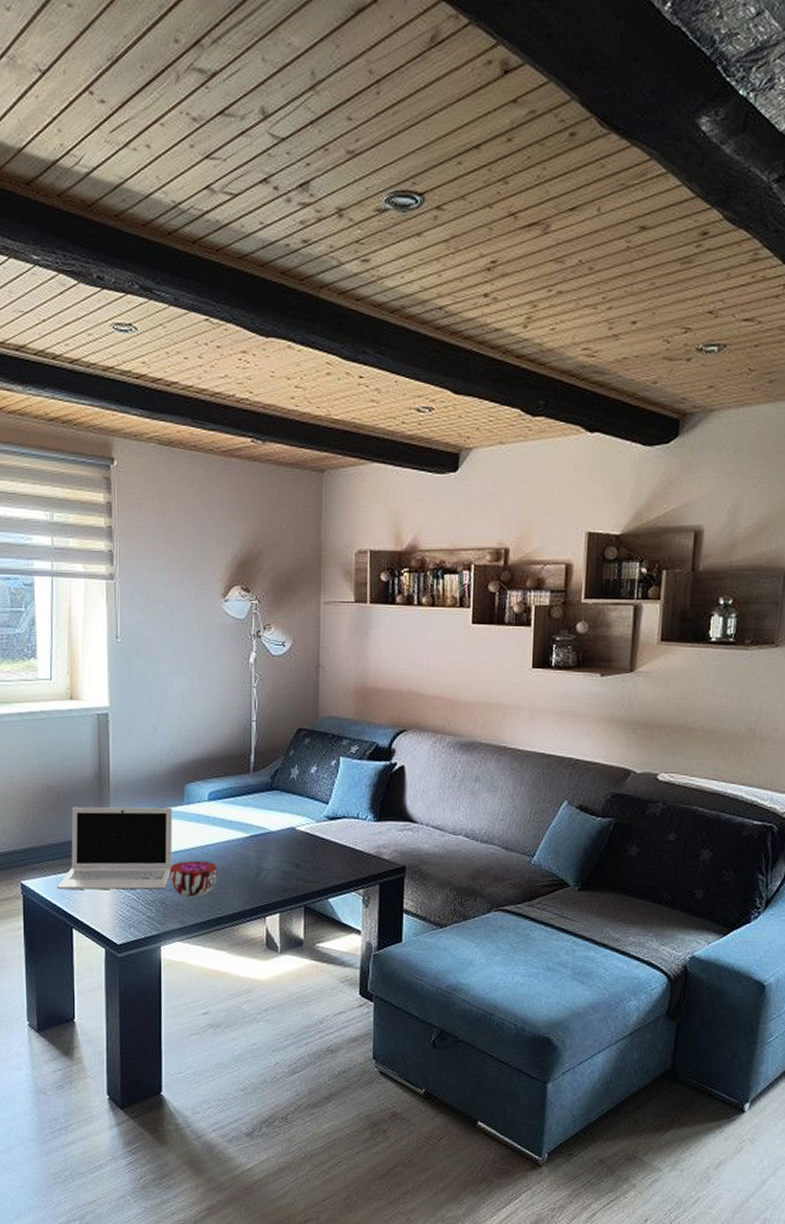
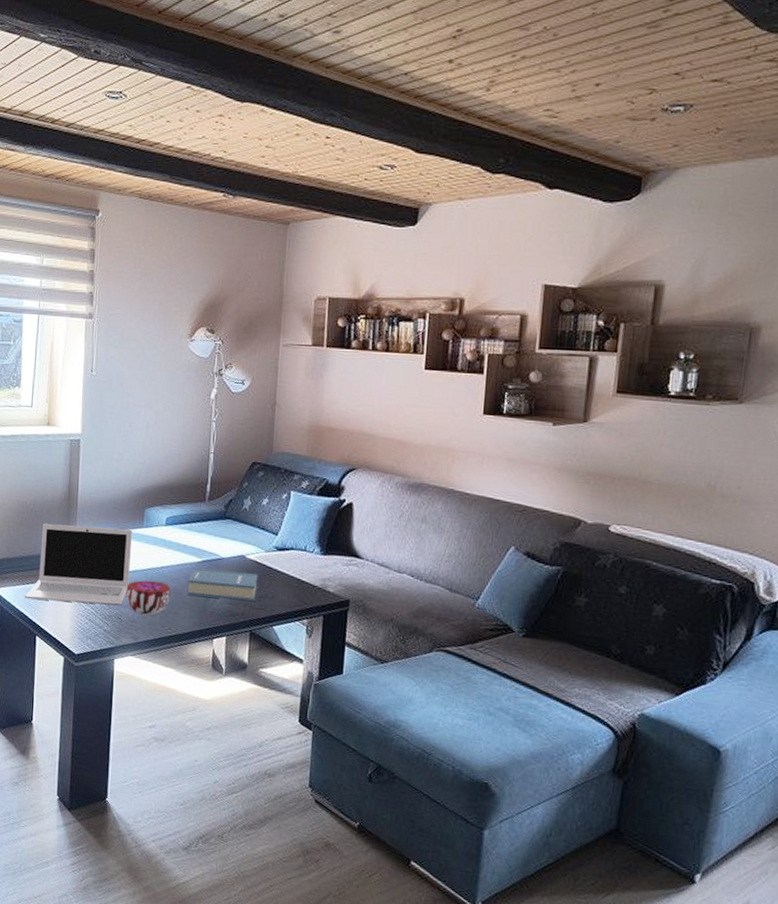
hardback book: none [235,844,310,875] -> present [187,568,258,602]

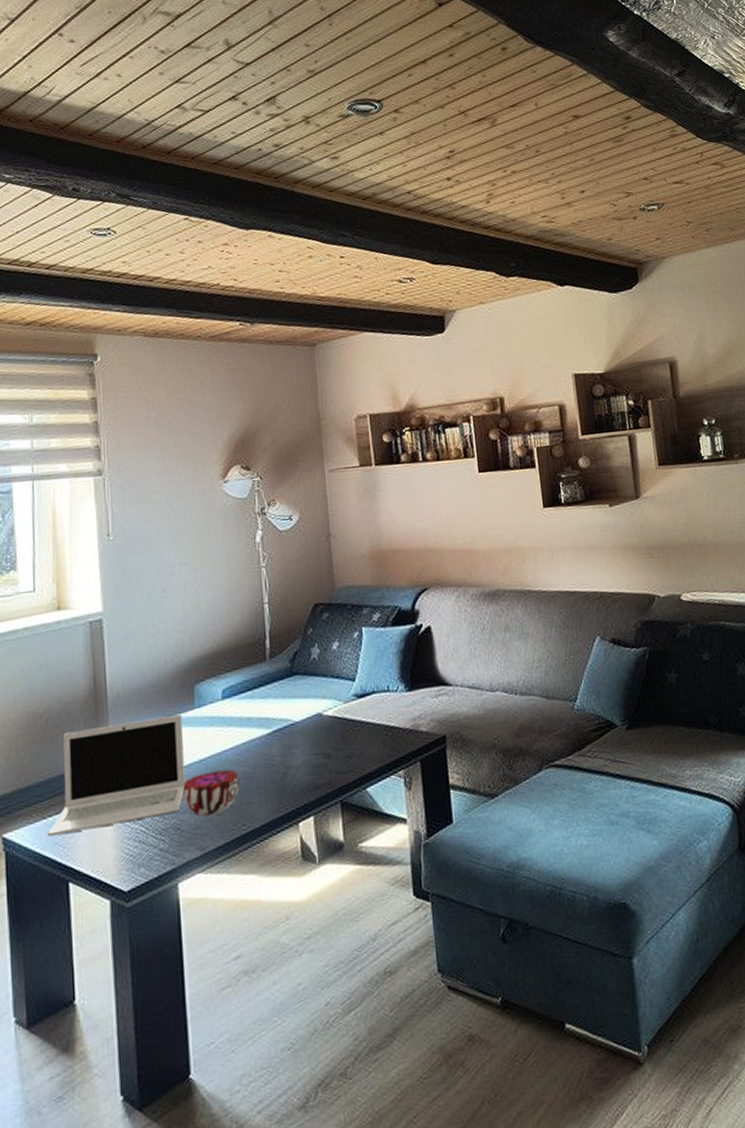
hardback book: present [187,568,258,602] -> none [258,731,342,778]

